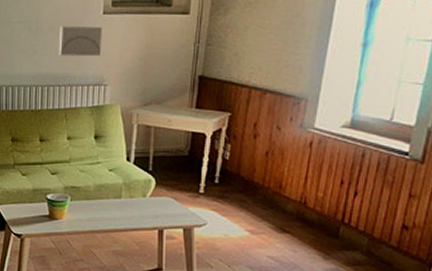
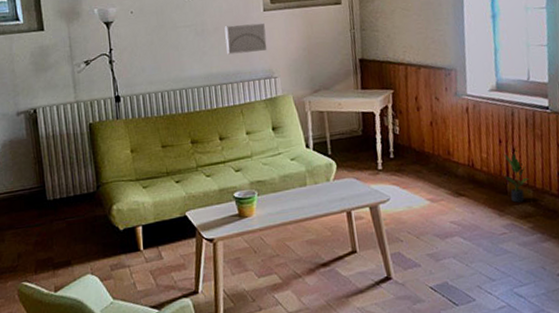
potted plant: none [337,194,367,249] -> present [503,150,529,203]

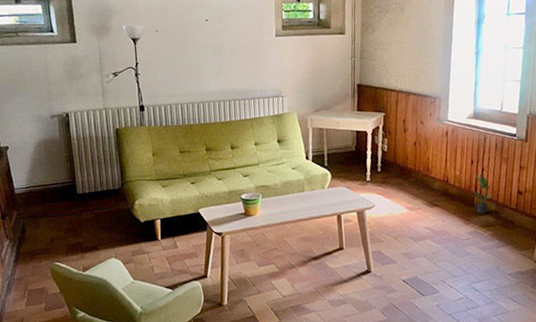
wall art: present [224,23,267,55] -> none [240,47,277,74]

